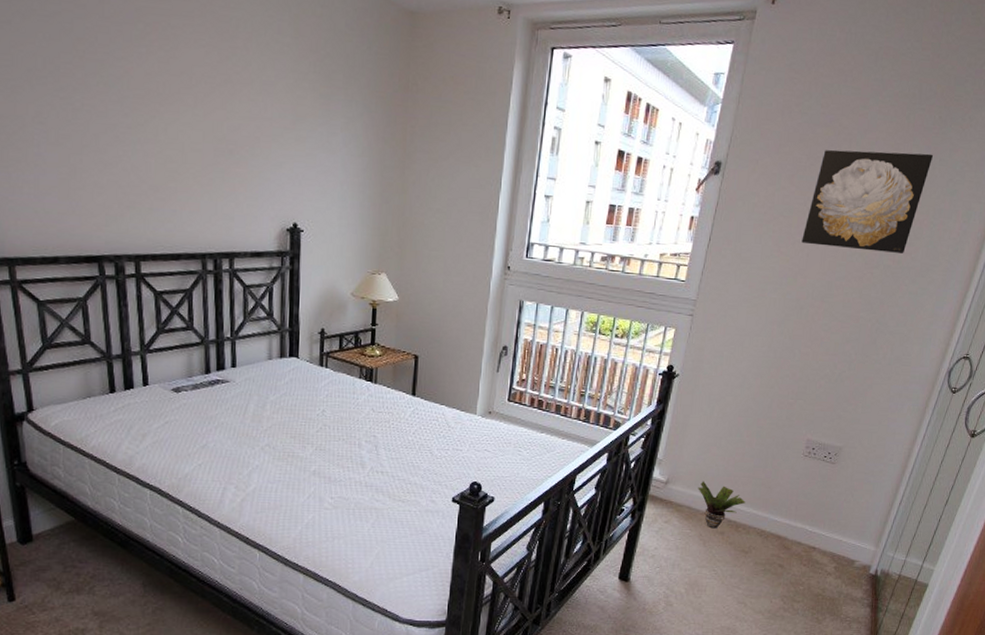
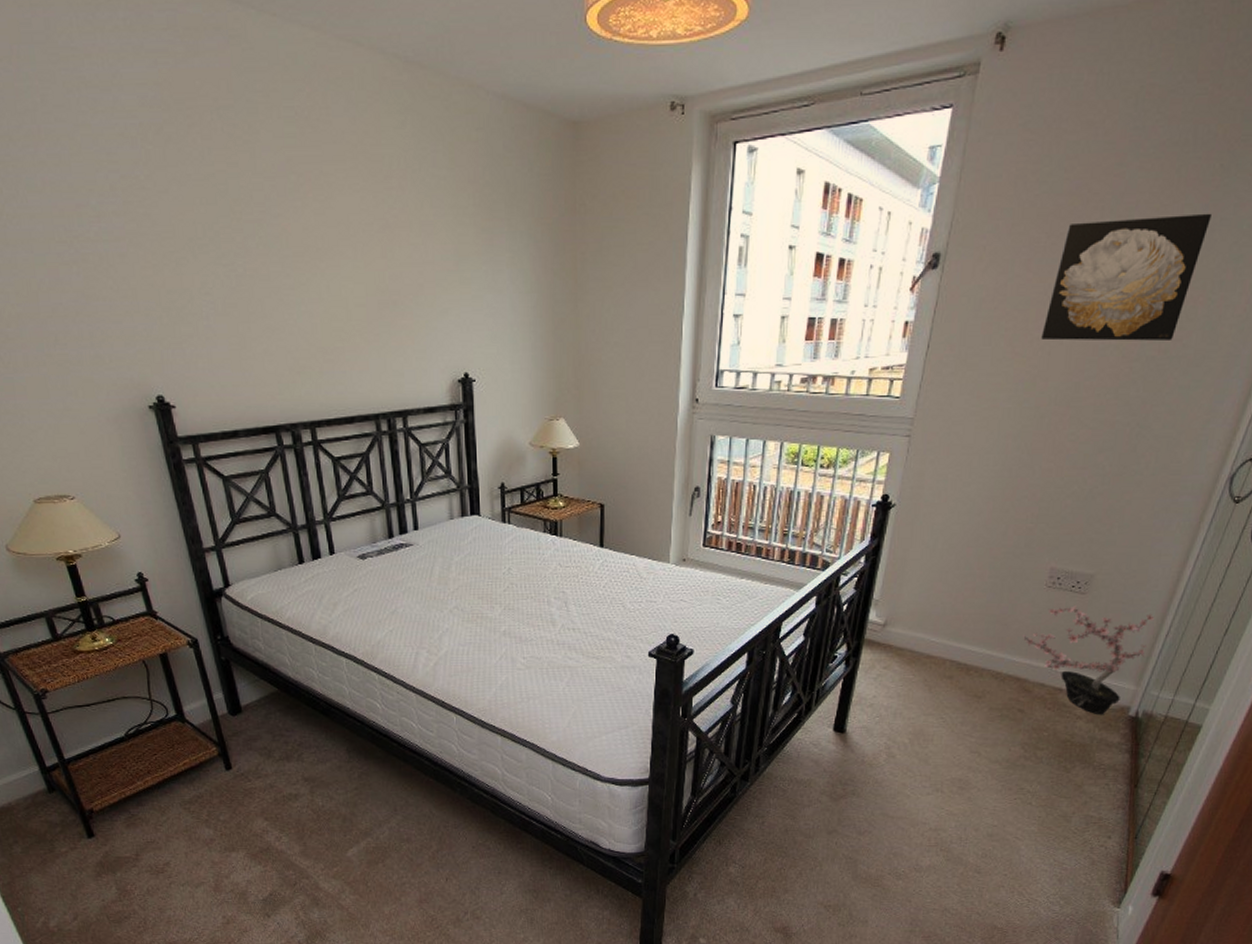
potted plant: present [698,481,746,529] -> none [921,621,978,673]
potted plant: none [783,472,891,571] -> present [1022,604,1155,714]

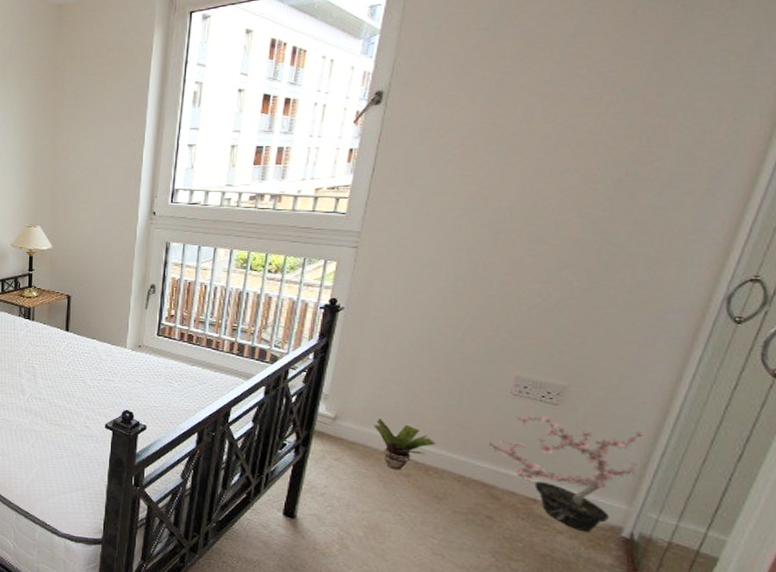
potted plant: none [921,621,978,673] -> present [374,418,436,470]
wall art: present [1041,213,1211,341] -> none [492,48,676,165]

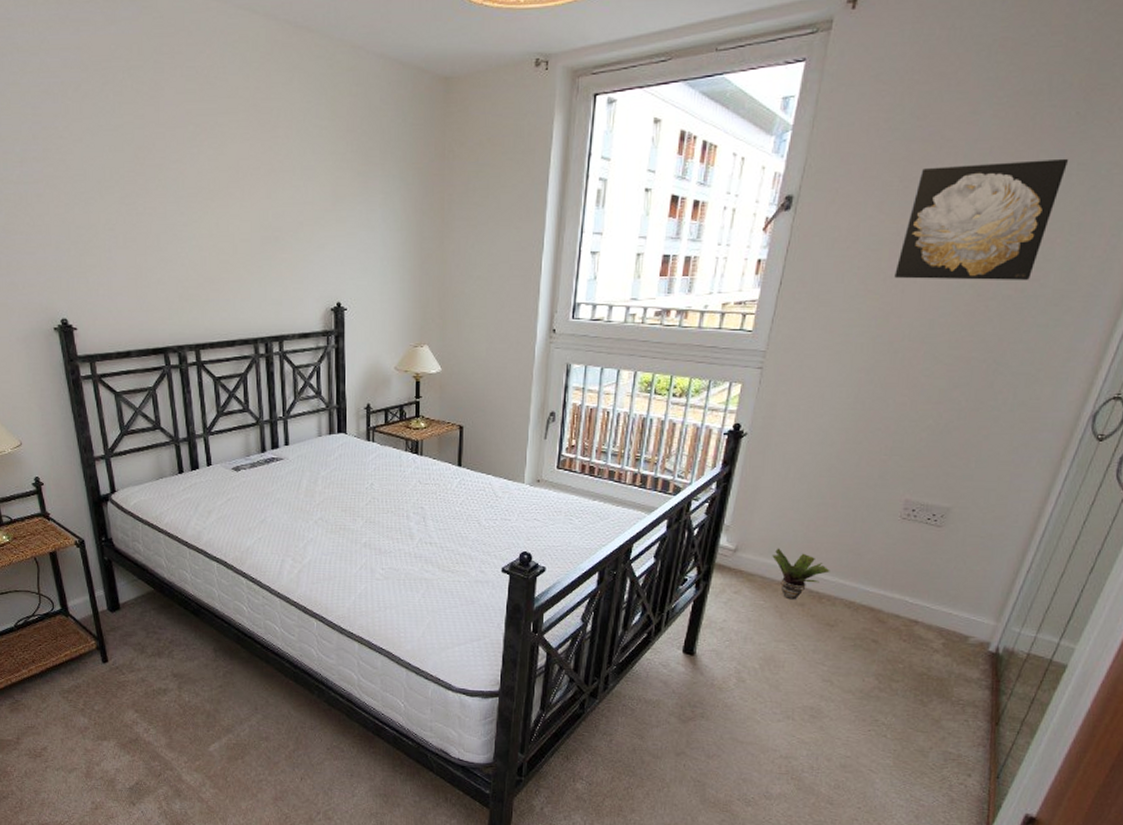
potted plant: present [486,414,646,532] -> none [876,536,1015,648]
wall art: none [492,48,676,165] -> present [894,158,1068,280]

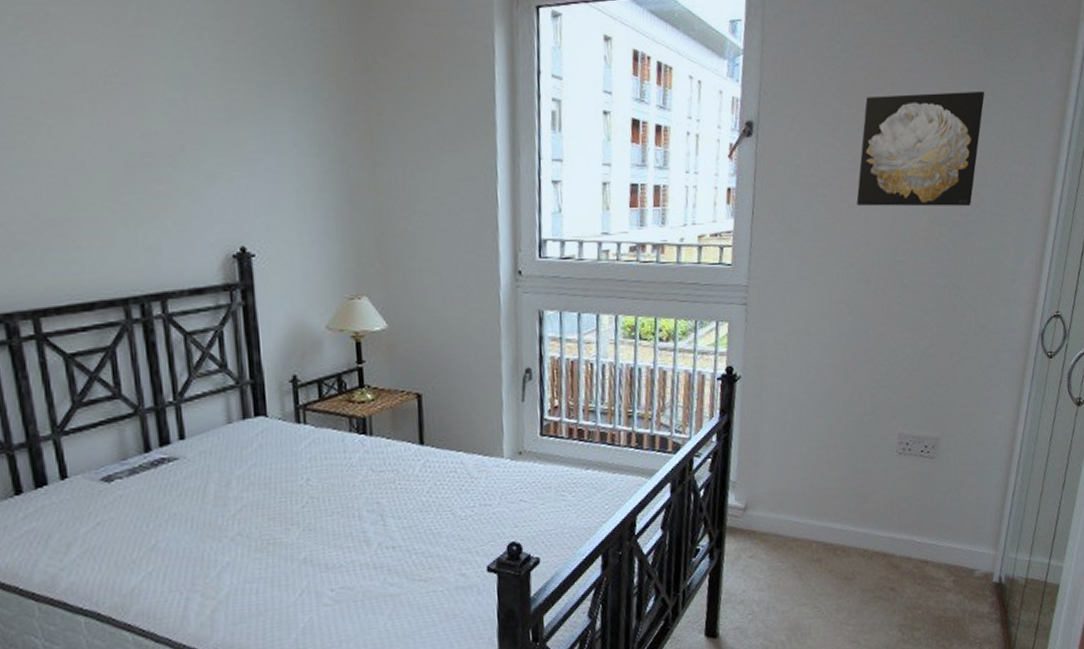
potted plant: present [772,548,830,600] -> none [783,500,841,557]

